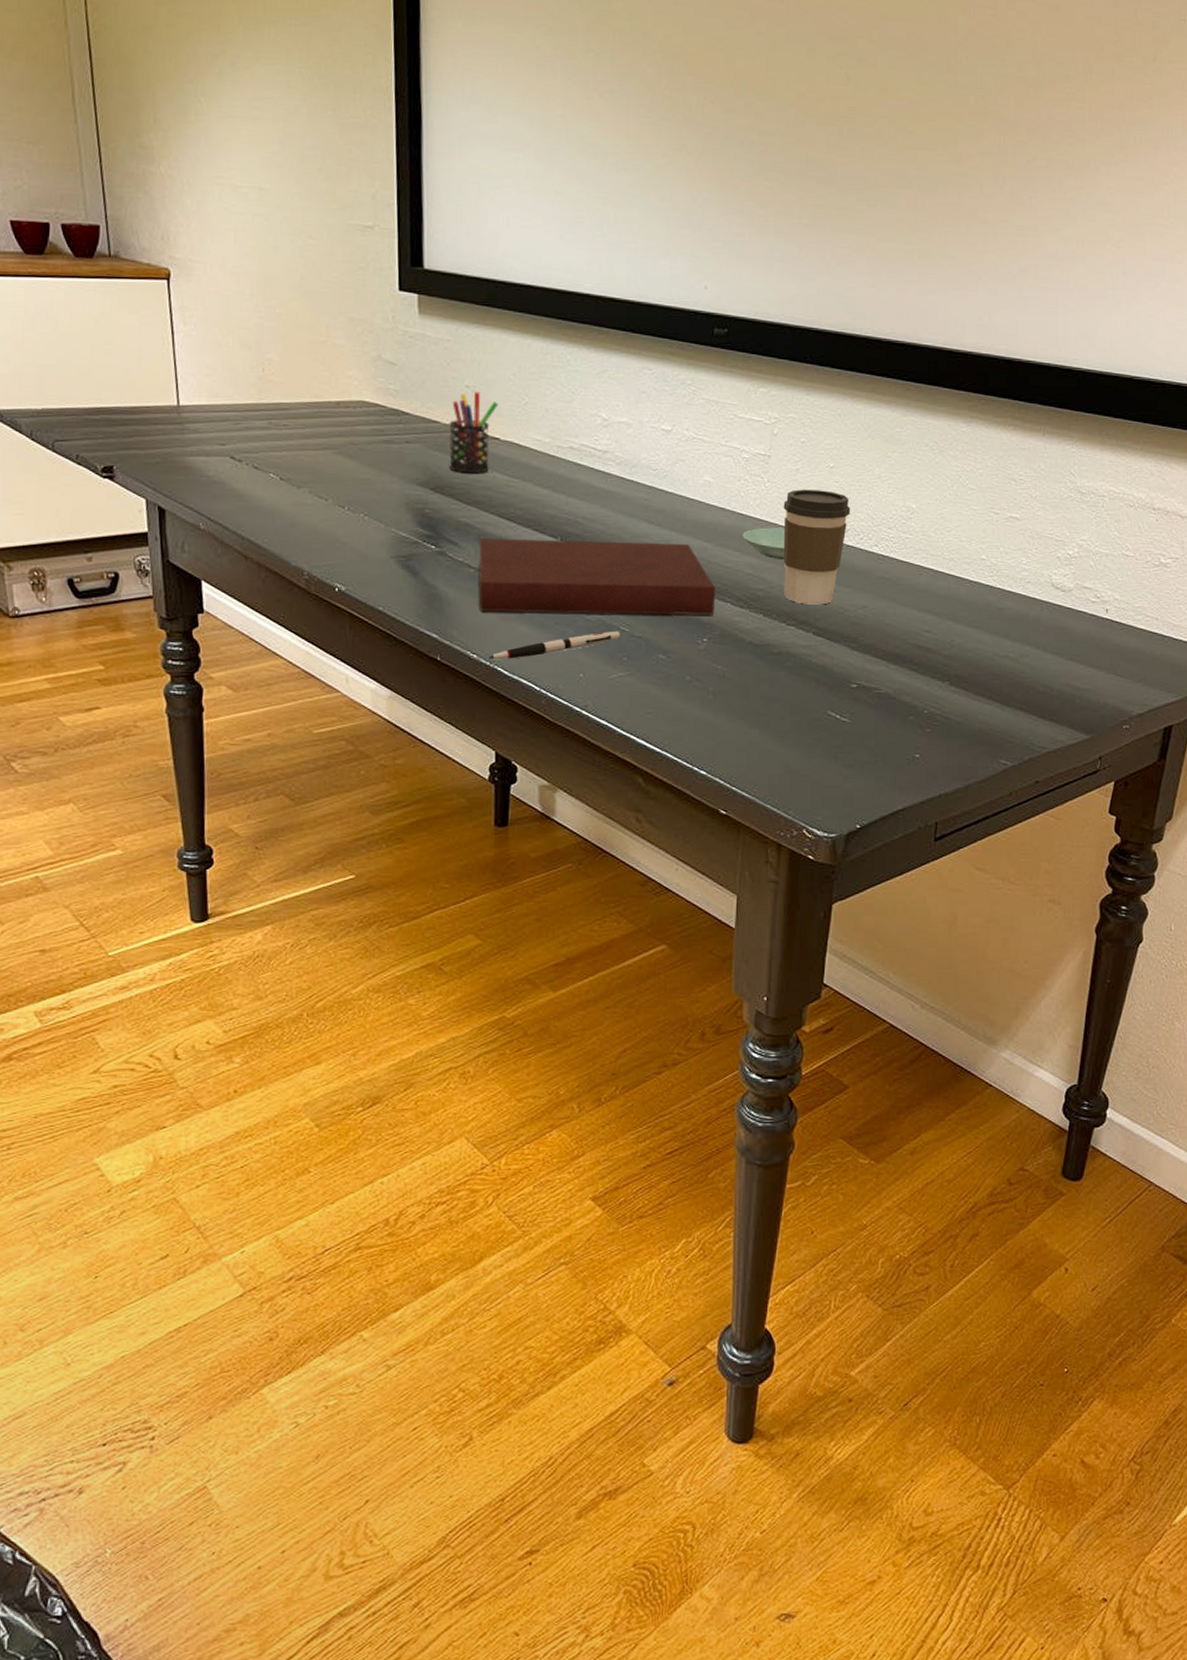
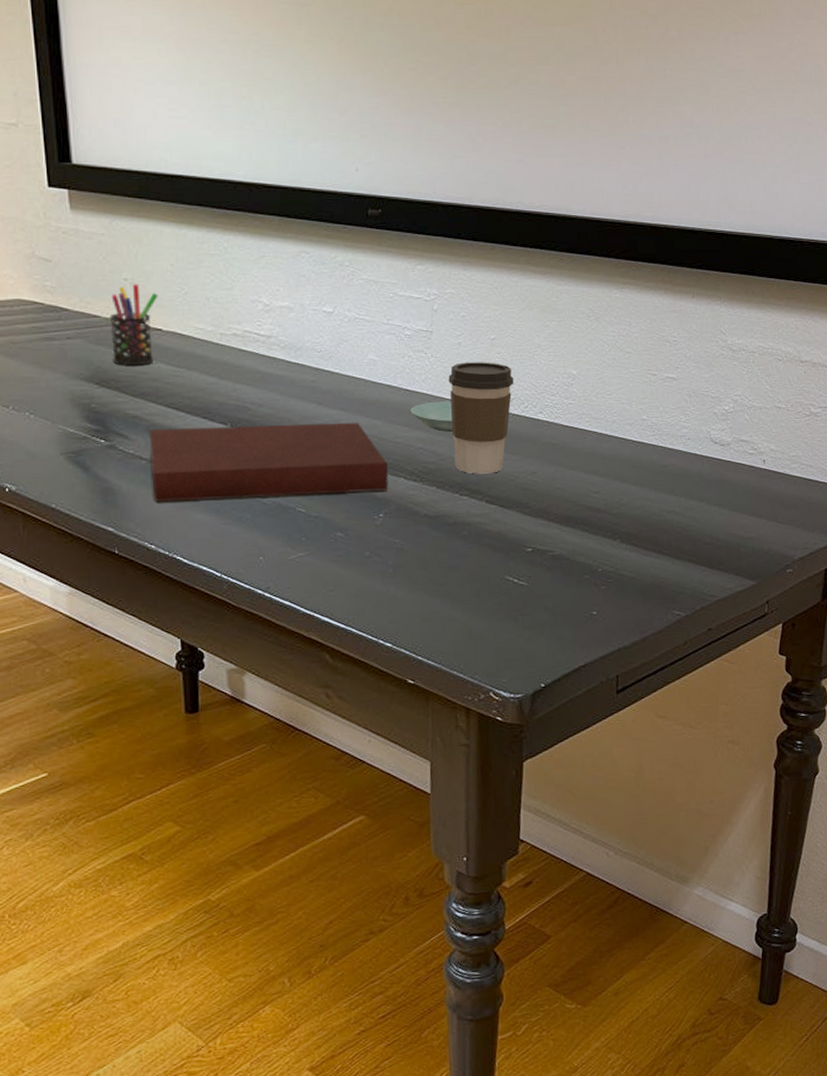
pen: present [488,630,621,660] -> none [166,512,298,549]

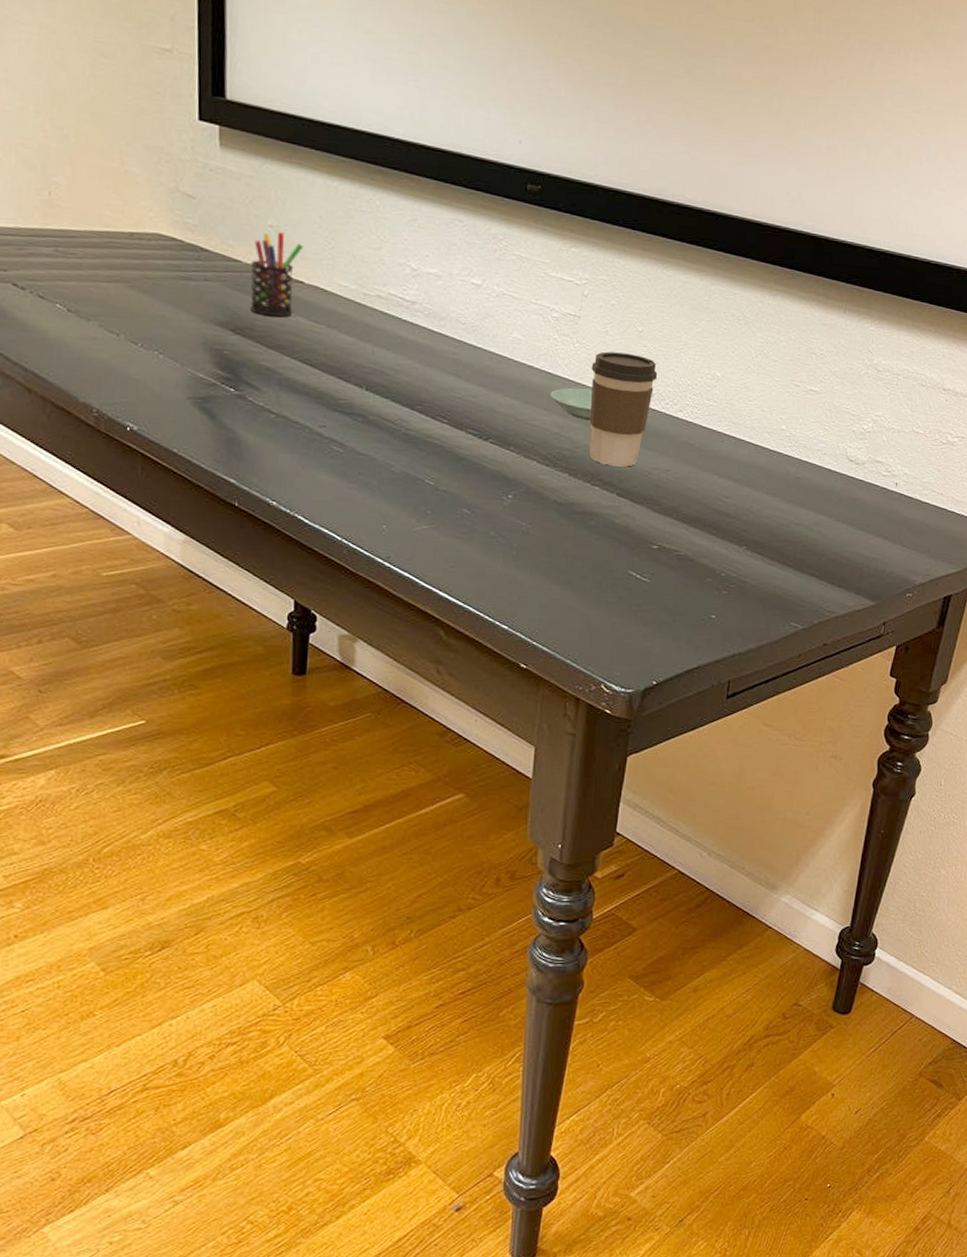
notebook: present [150,422,389,502] -> none [280,383,521,473]

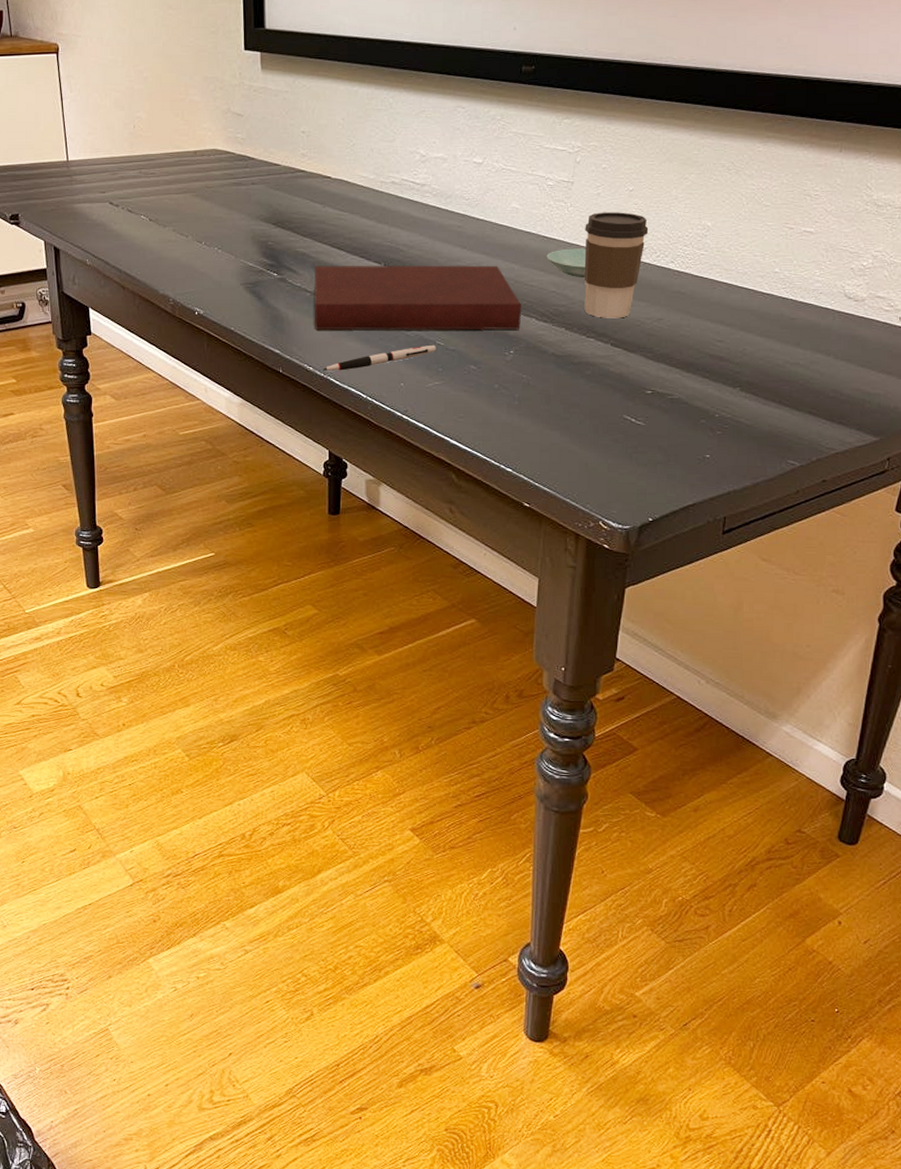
pen holder: present [250,232,304,317] -> none [288,136,330,209]
notebook: none [280,383,521,473] -> present [314,265,521,330]
pen: none [288,483,426,508] -> present [322,344,437,372]

